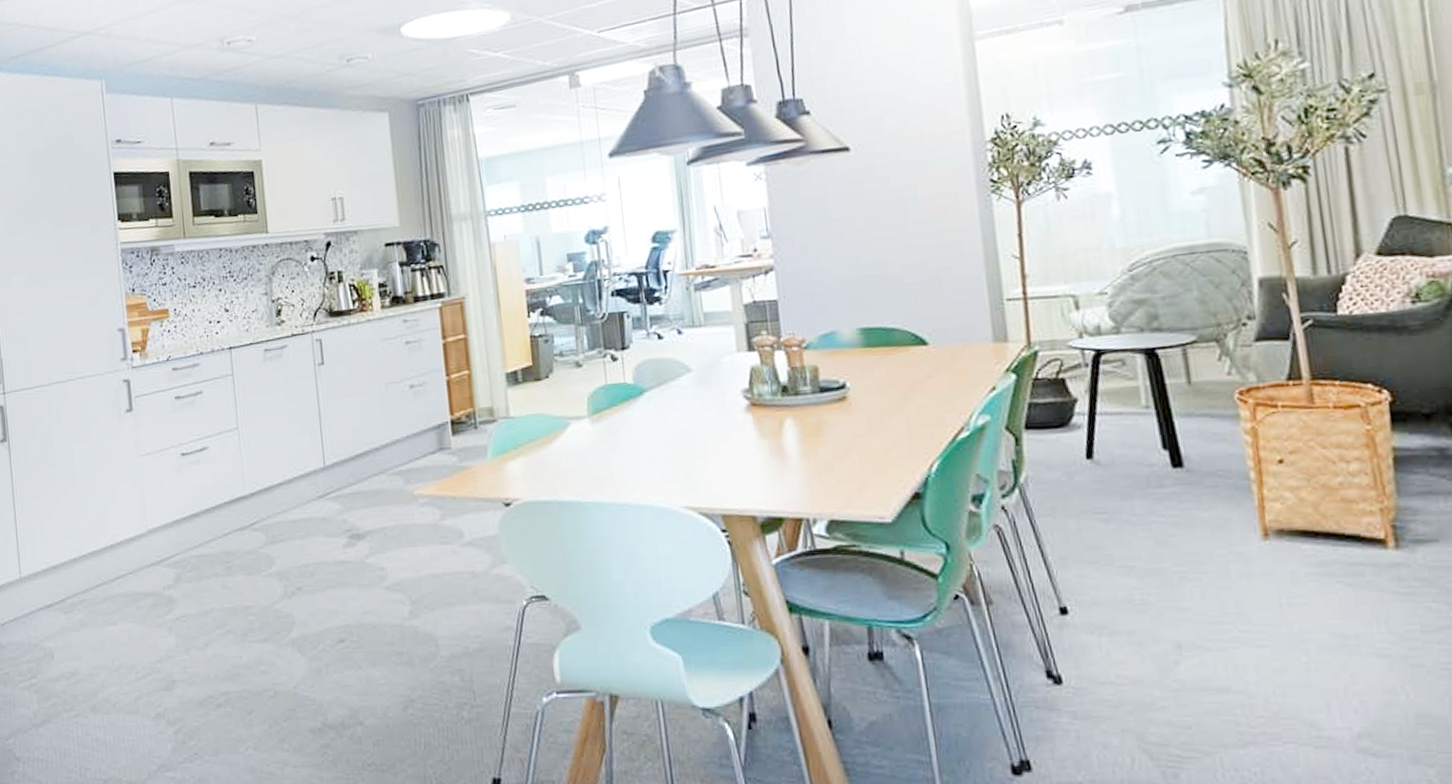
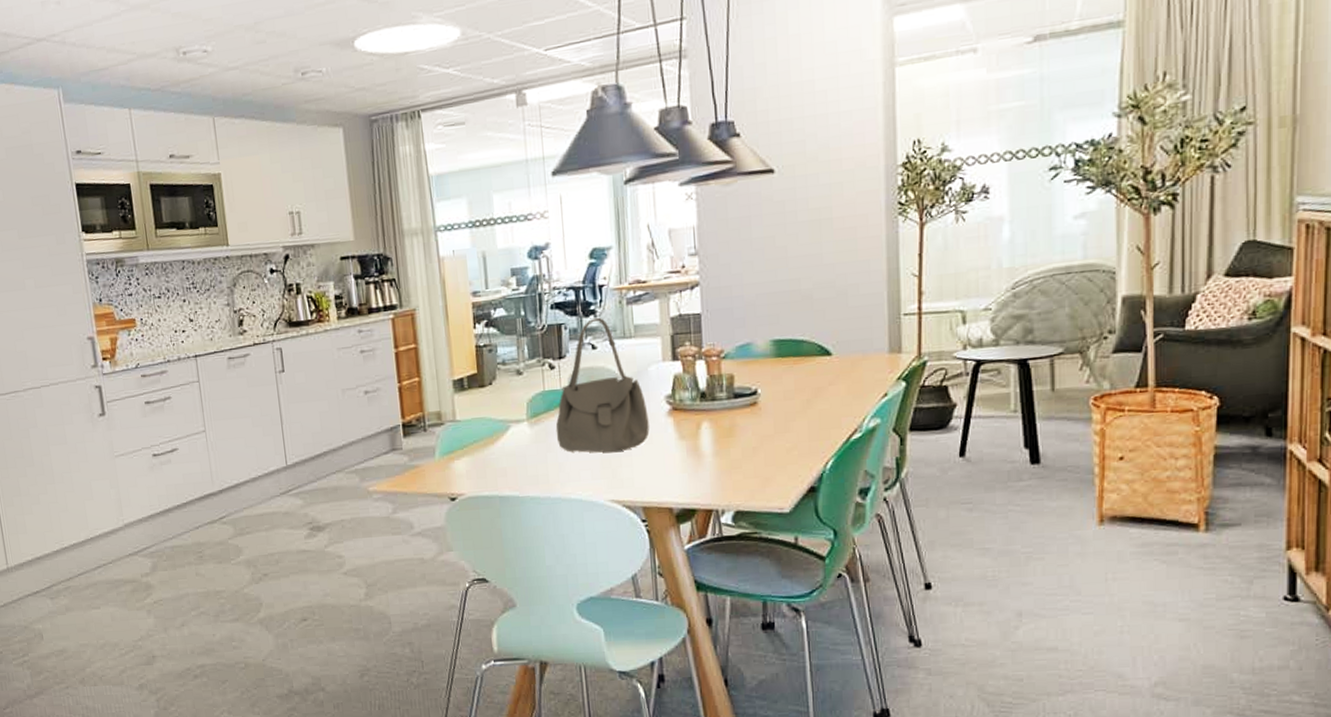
handbag: none [620,304,726,453] -> present [555,317,650,453]

